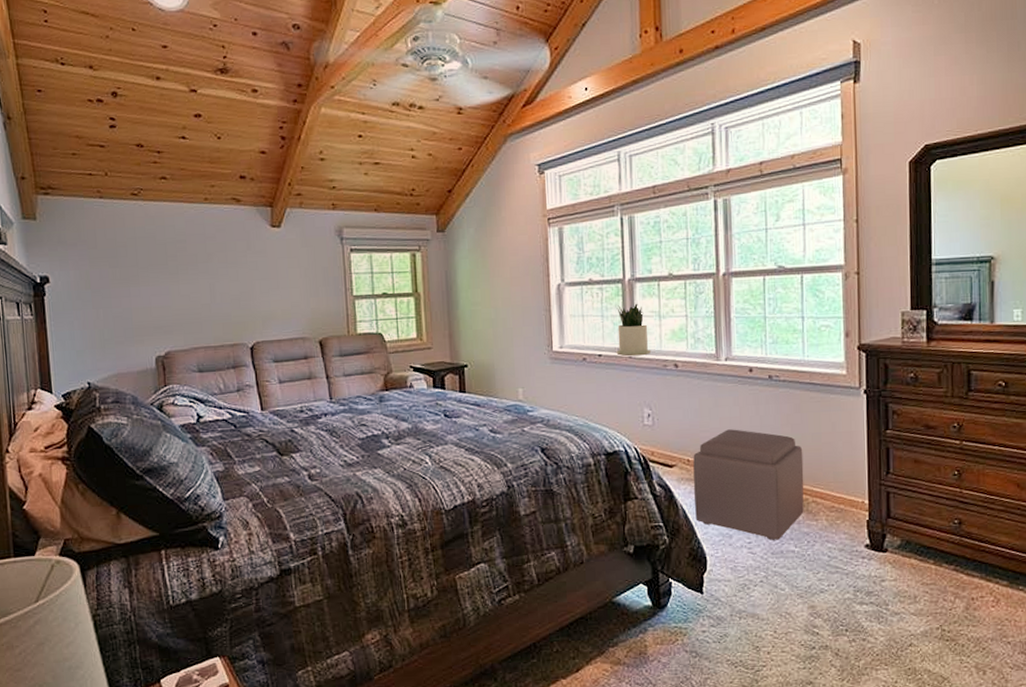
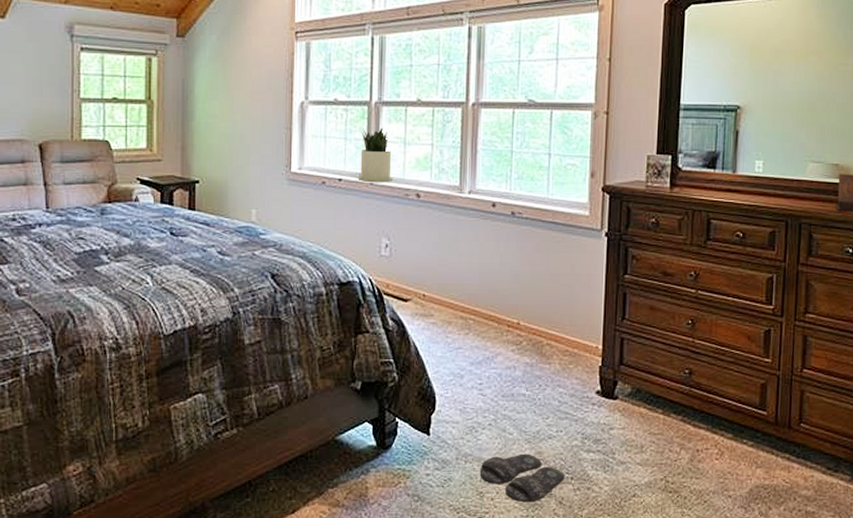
ottoman: present [693,429,804,540] -> none [427,265,541,382]
slippers: none [754,608,840,655] -> present [479,453,565,503]

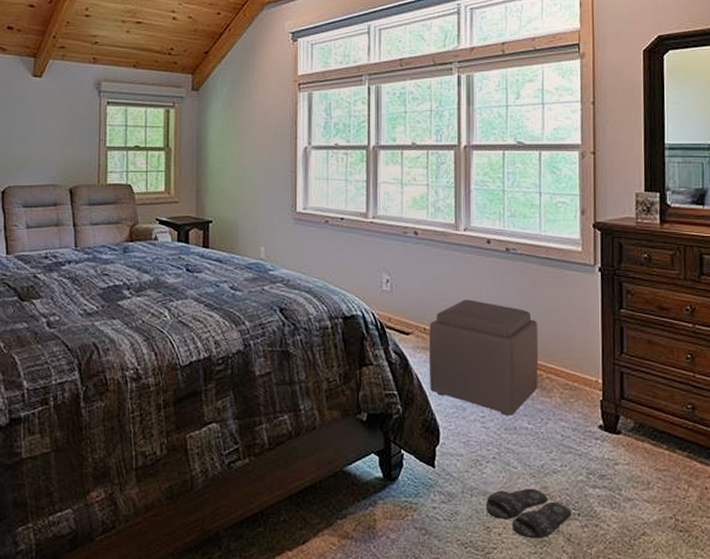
planter: present [357,128,394,183] -> none [358,170,393,222]
ottoman: none [427,265,541,382] -> present [429,300,539,416]

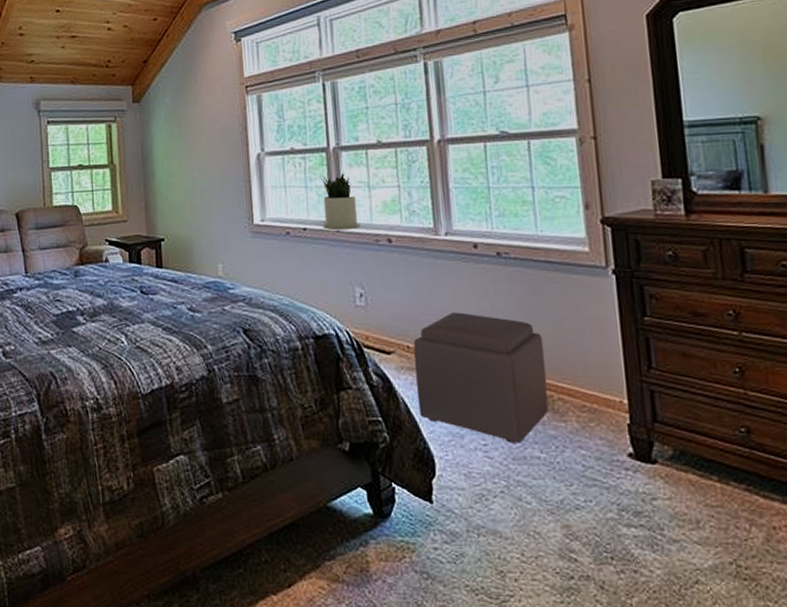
planter: none [358,170,393,222] -> present [321,173,362,231]
slippers: present [485,488,572,539] -> none [496,527,604,586]

